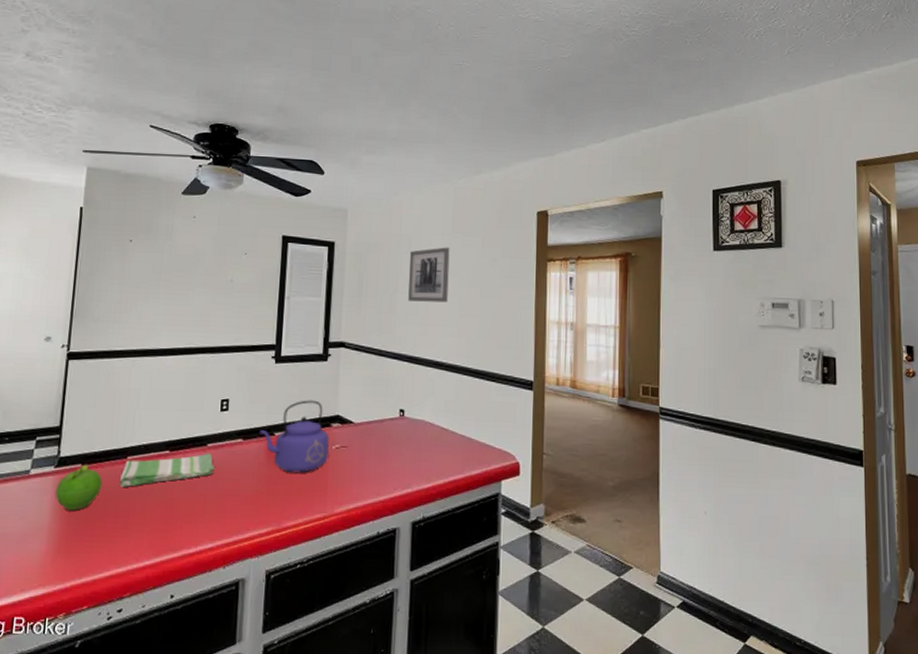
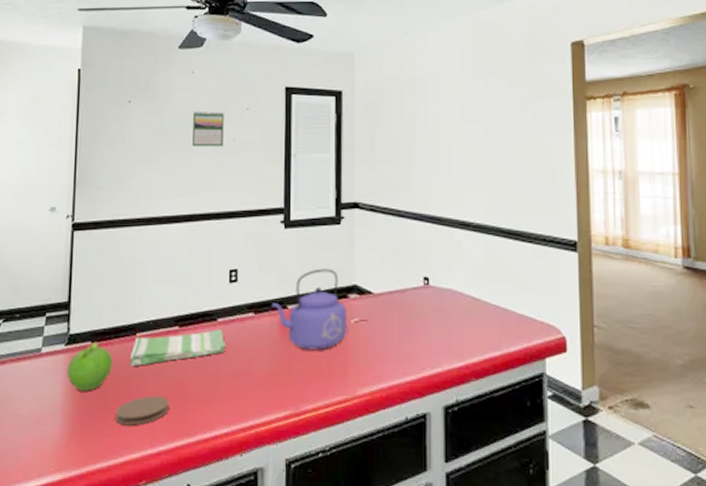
coaster: none [103,514,156,542] -> present [116,395,169,426]
calendar: none [191,252,223,287] -> present [192,111,224,147]
wall art: present [408,247,450,303] -> none [425,89,472,153]

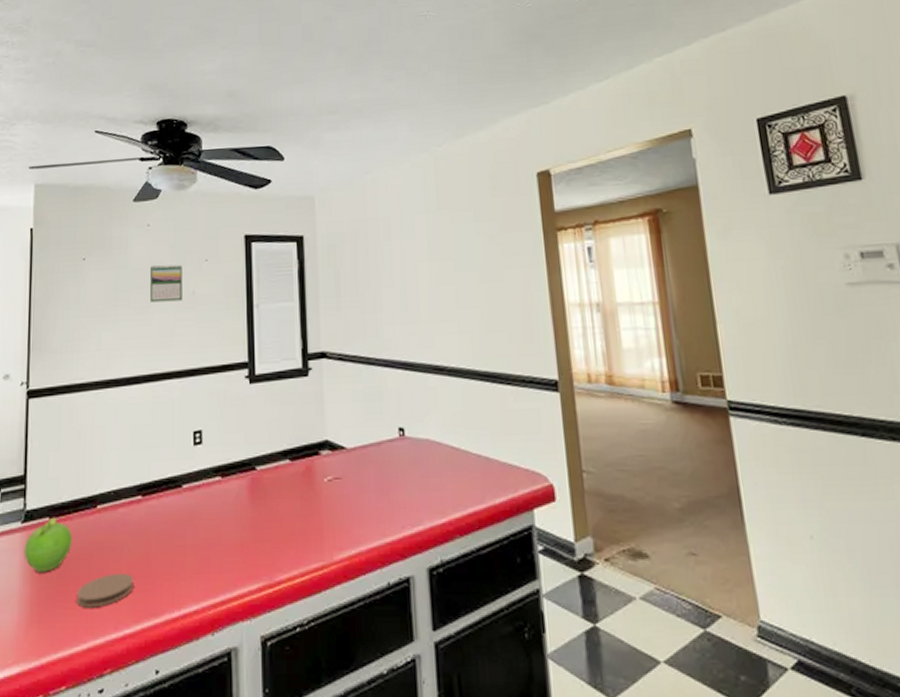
dish towel: present [130,328,226,366] -> none [91,495,192,542]
kettle: present [272,268,347,351] -> none [239,424,320,514]

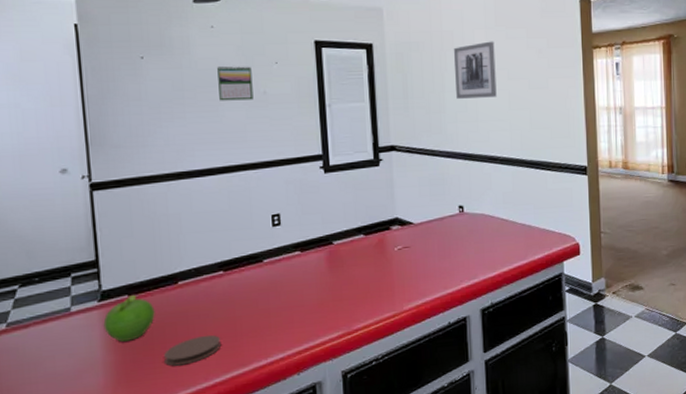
wall art: none [390,227,441,296] -> present [453,41,497,99]

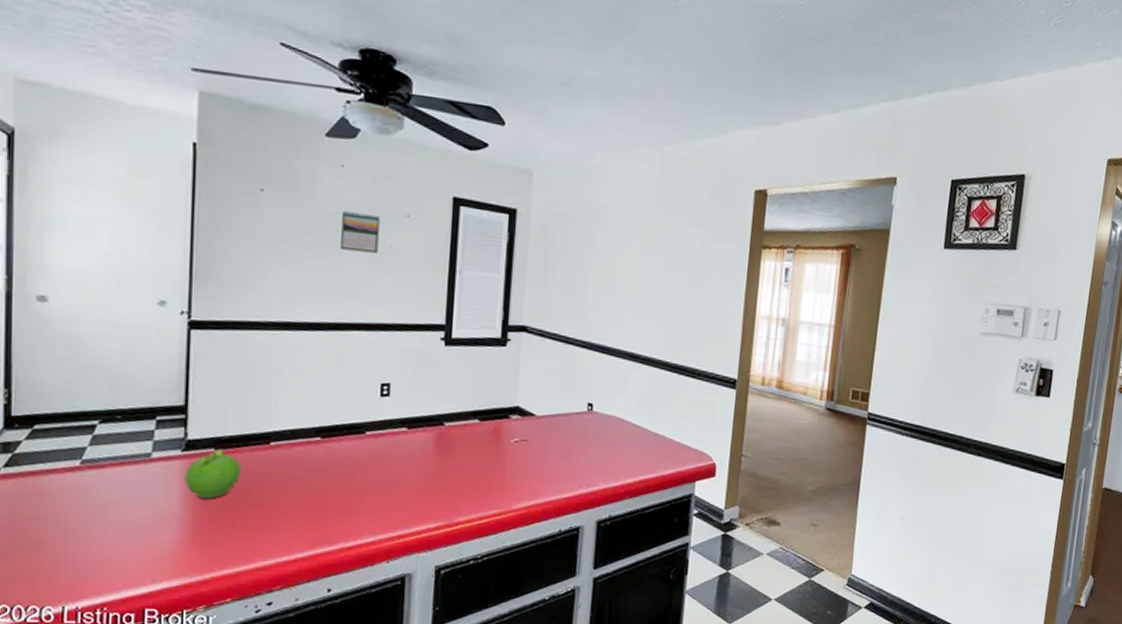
coaster: present [164,334,220,366] -> none [245,504,308,534]
wall art: present [453,41,497,99] -> none [602,224,653,288]

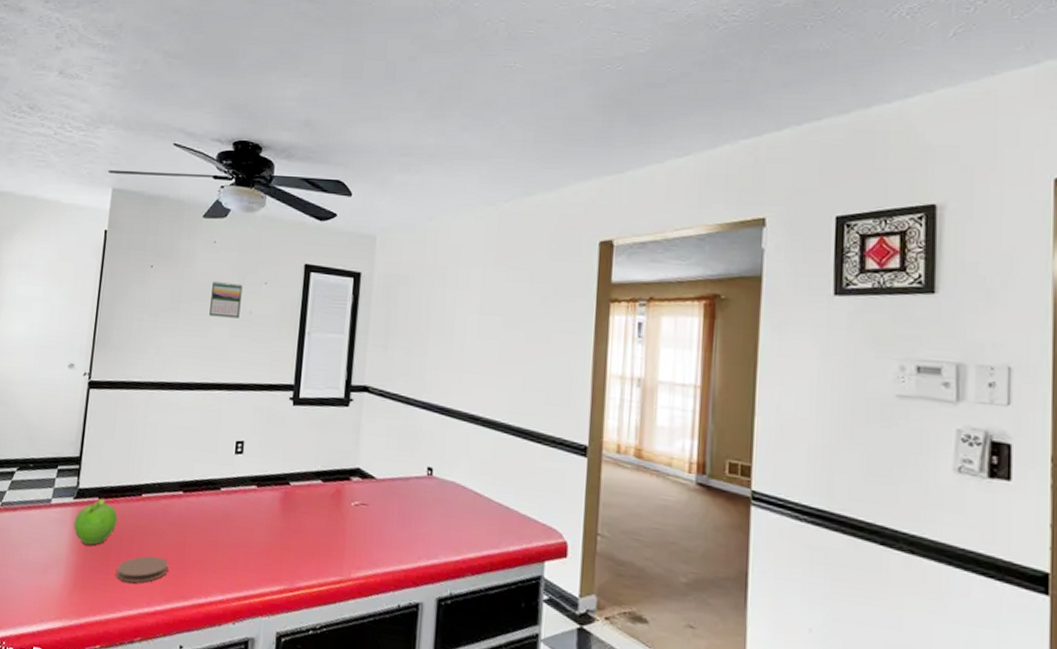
coaster: none [245,504,308,534] -> present [116,556,168,584]

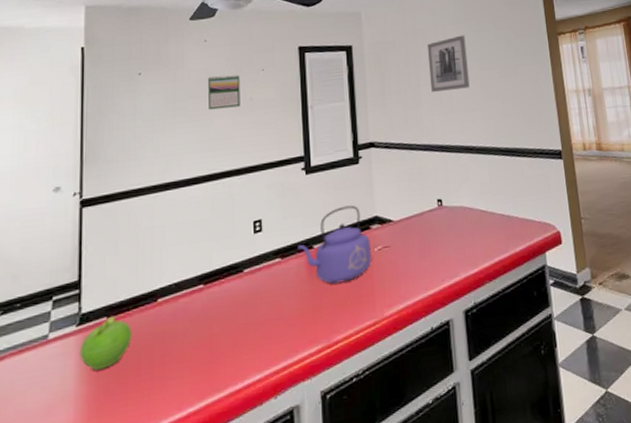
coaster: present [116,556,168,584] -> none [138,356,196,396]
kettle: none [274,448,348,530] -> present [298,205,372,284]
wall art: none [441,281,492,347] -> present [426,35,470,92]

